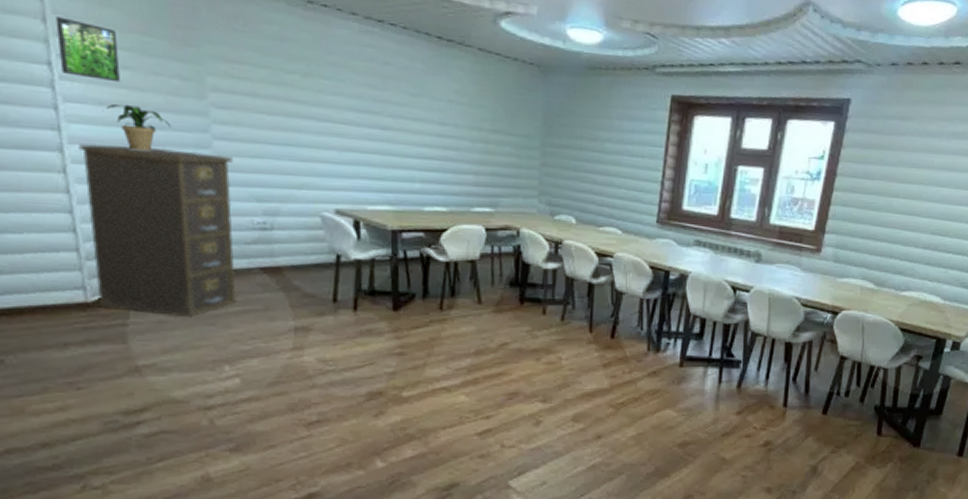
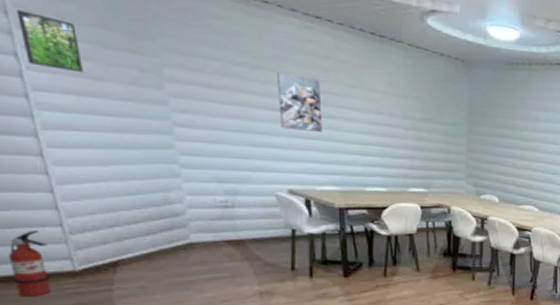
fire extinguisher: none [14,255,59,333] -> present [8,229,51,297]
filing cabinet: present [79,143,237,318] -> none [52,129,207,284]
potted plant: present [102,104,171,151] -> none [70,93,135,137]
wall art: none [330,80,379,146] -> present [276,72,323,133]

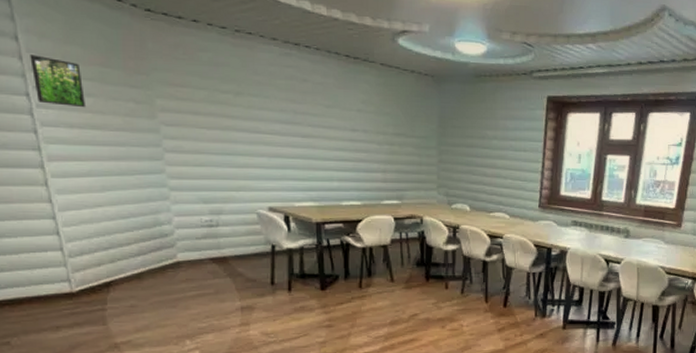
fire extinguisher: present [8,229,51,297] -> none [13,254,50,319]
wall art: present [276,72,323,133] -> none [258,97,301,152]

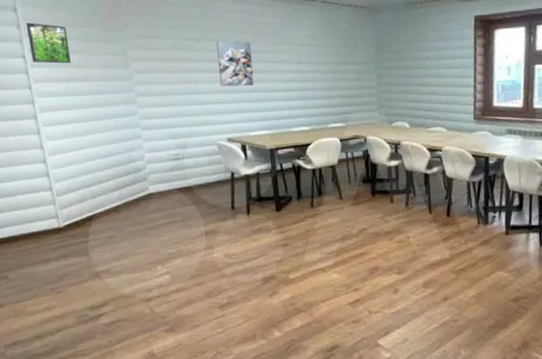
wall art: none [258,97,301,152] -> present [216,40,254,87]

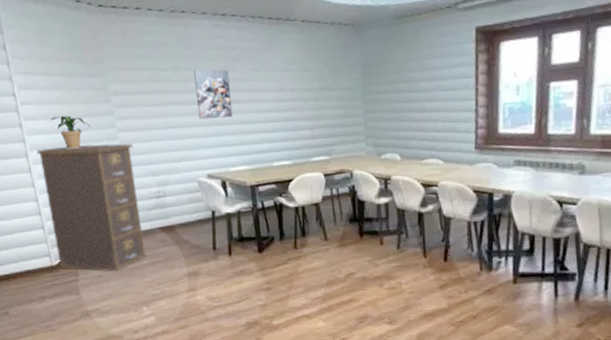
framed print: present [26,22,72,64] -> none [15,59,57,101]
filing cabinet: none [47,107,163,232] -> present [36,143,146,272]
potted plant: none [60,78,108,112] -> present [48,115,91,149]

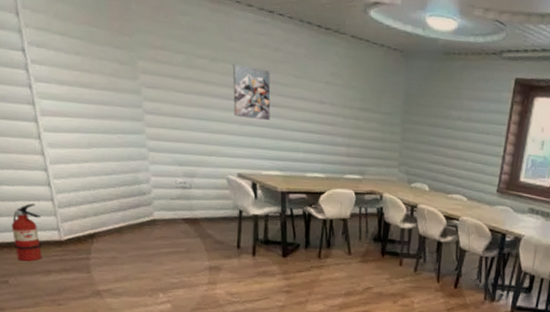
fire extinguisher: none [9,233,36,291] -> present [11,203,42,262]
filing cabinet: present [36,143,146,272] -> none [48,115,167,256]
potted plant: present [48,115,91,149] -> none [63,84,113,123]

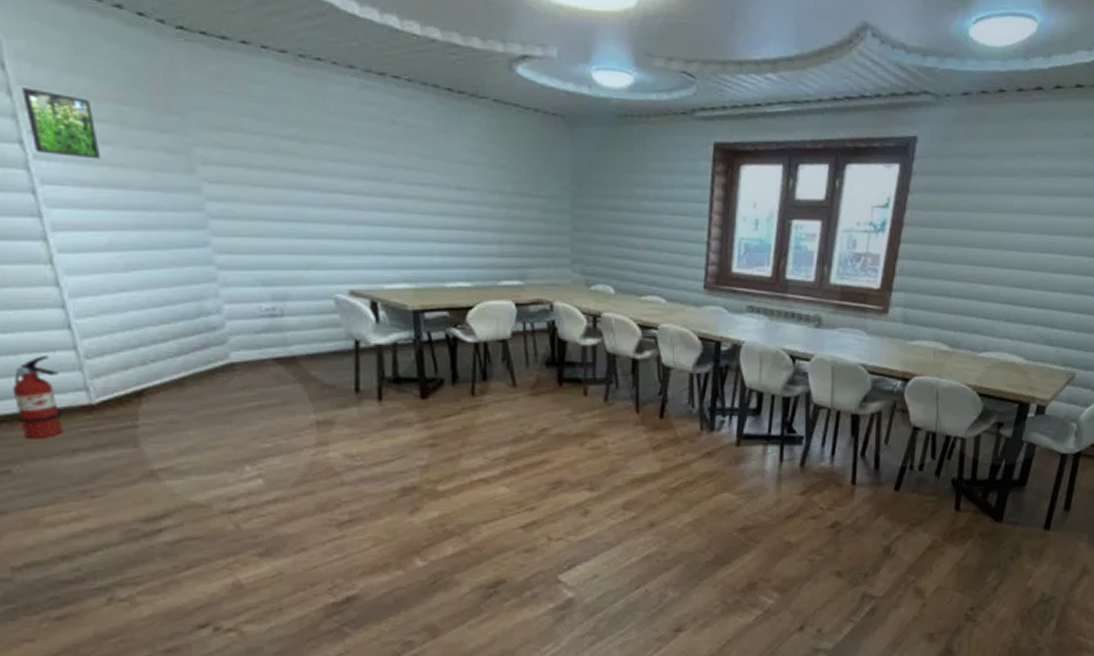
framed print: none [26,11,75,66] -> present [22,87,102,160]
wall art: present [232,64,271,121] -> none [332,144,390,217]

